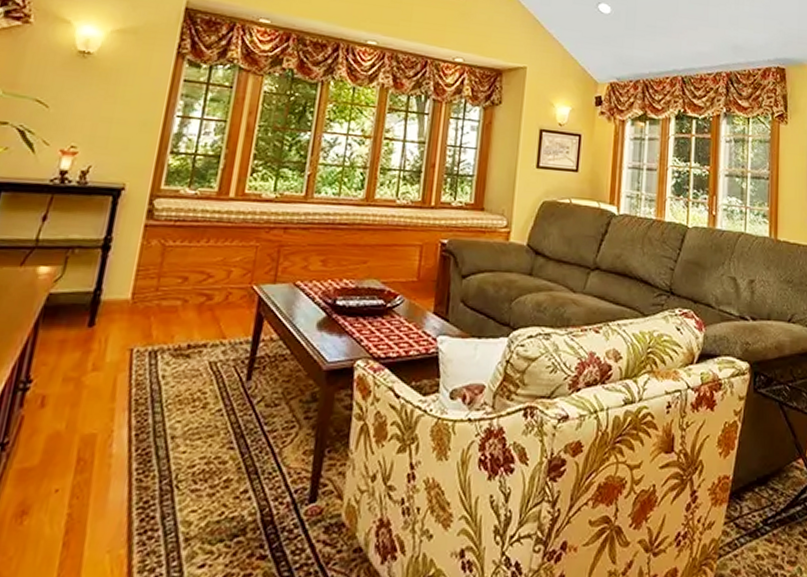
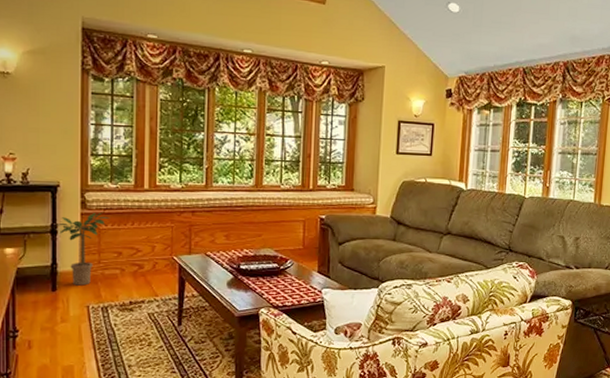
potted plant: none [111,224,181,321] -> present [57,212,110,286]

